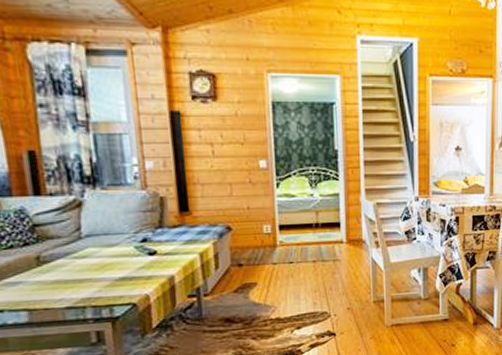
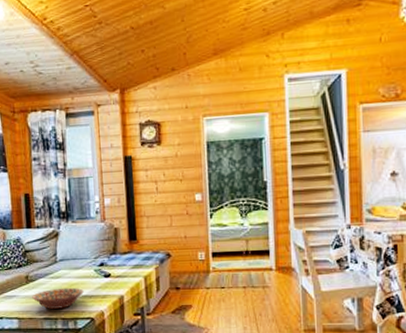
decorative bowl: none [47,268,121,296] -> present [32,287,84,309]

